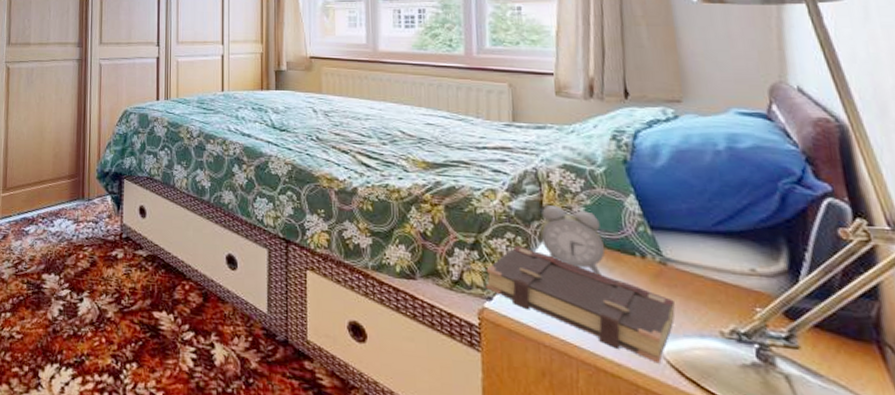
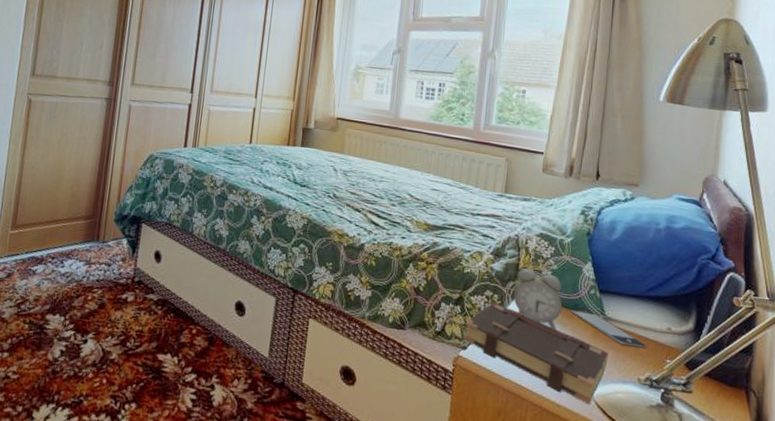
smartphone: none [615,250,727,296] -> present [570,309,648,349]

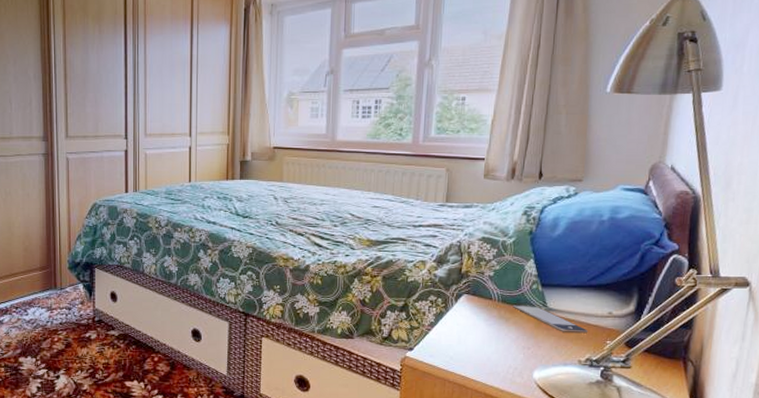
book: present [462,302,608,405] -> none [409,306,550,387]
alarm clock: present [513,268,563,331] -> none [457,272,506,325]

